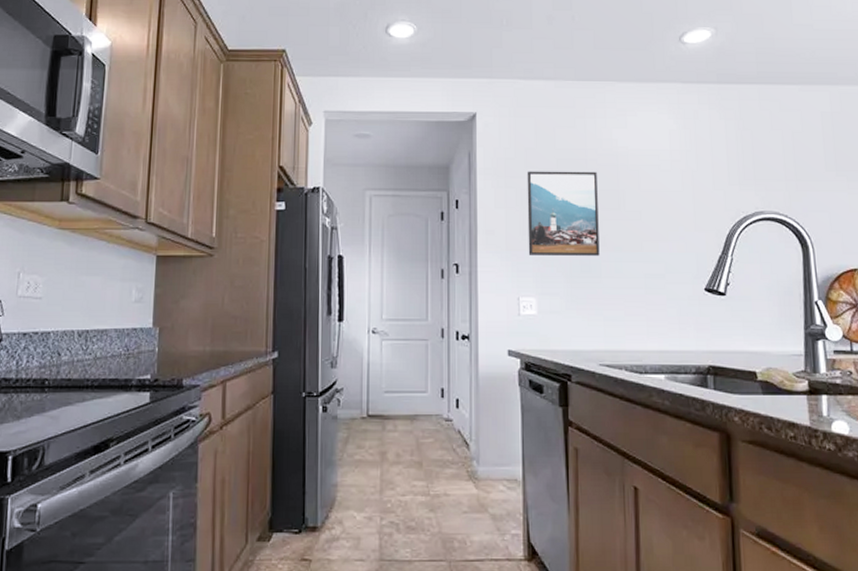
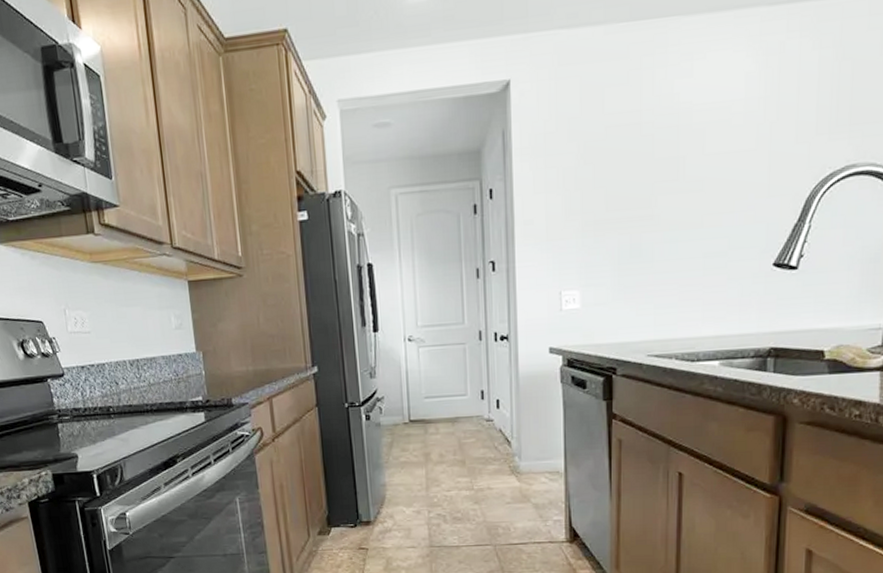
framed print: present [527,171,600,256] -> none [570,137,653,244]

